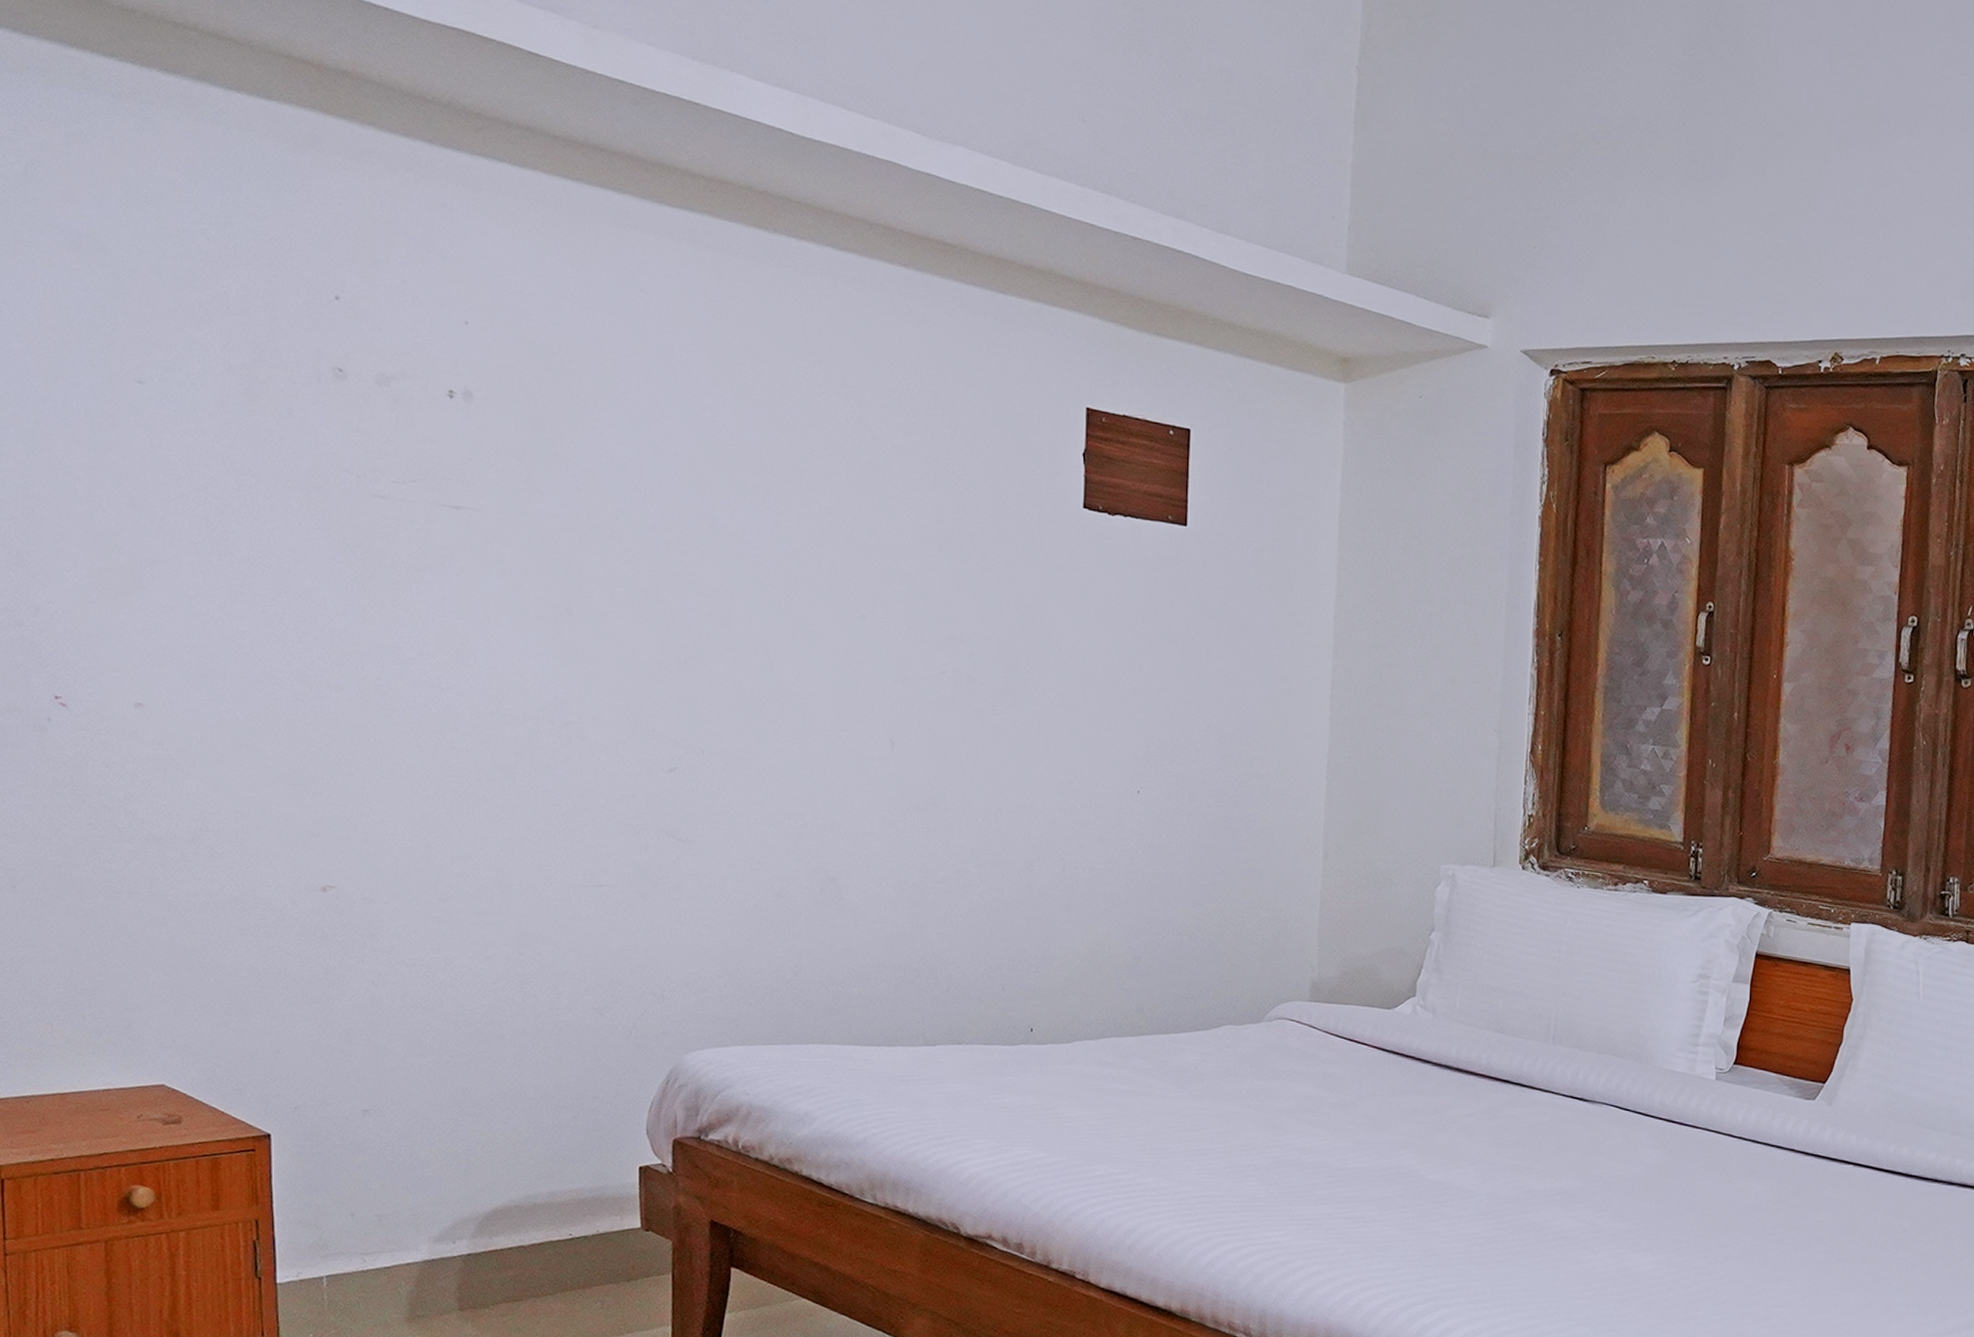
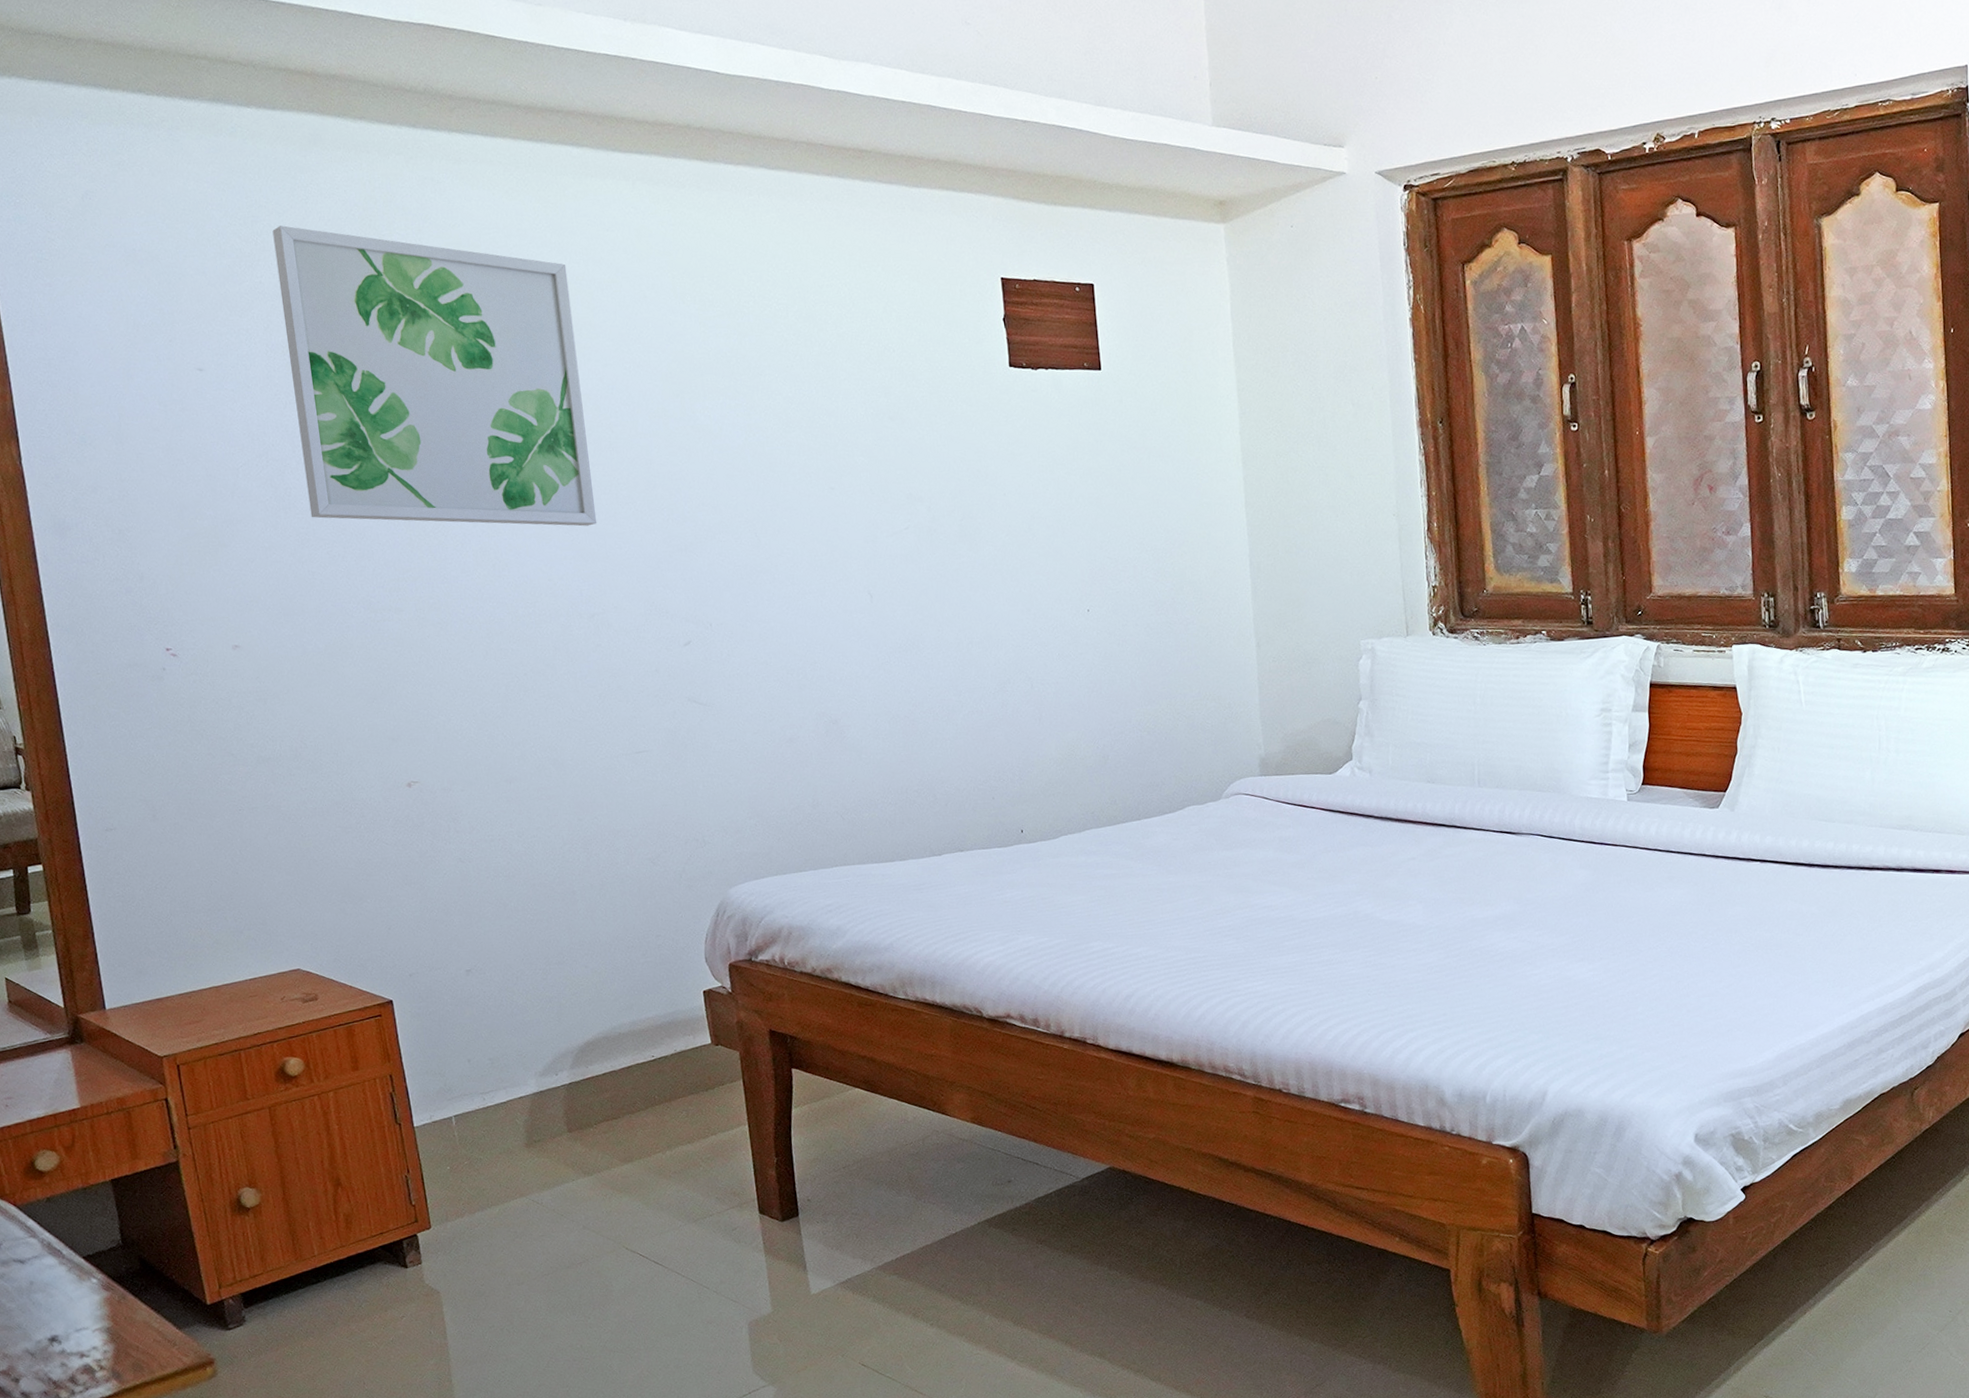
wall art: none [248,232,588,622] -> present [272,225,597,527]

